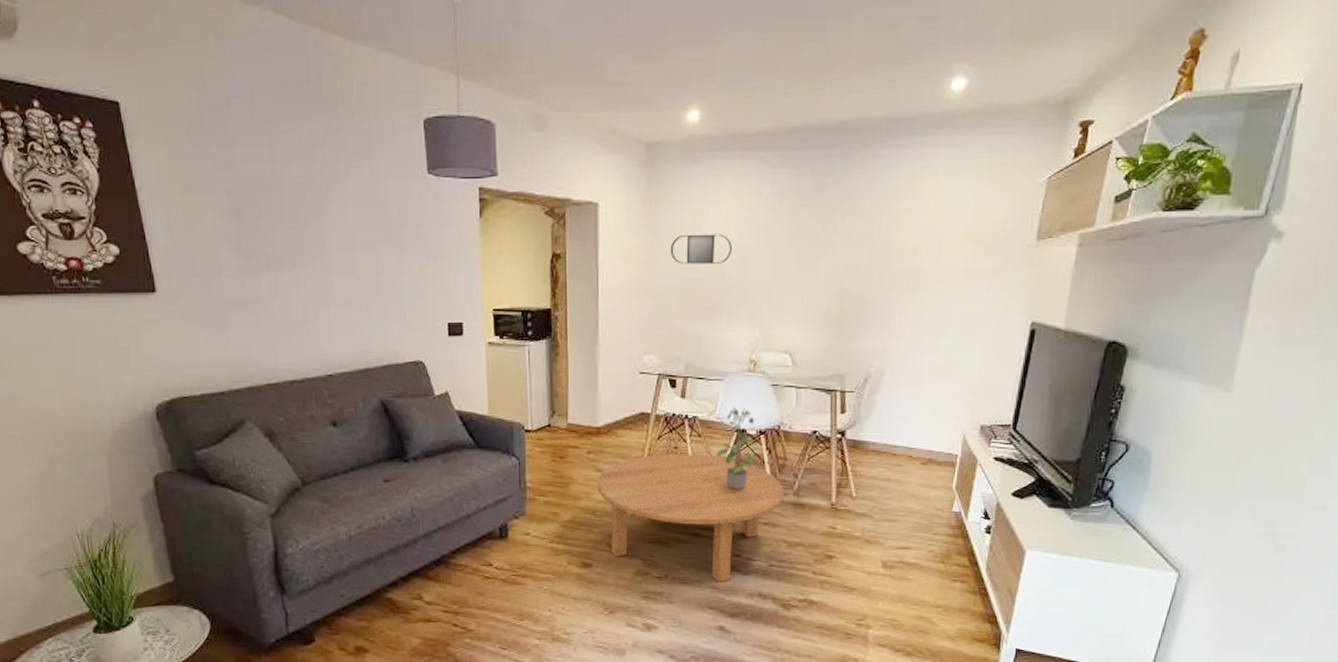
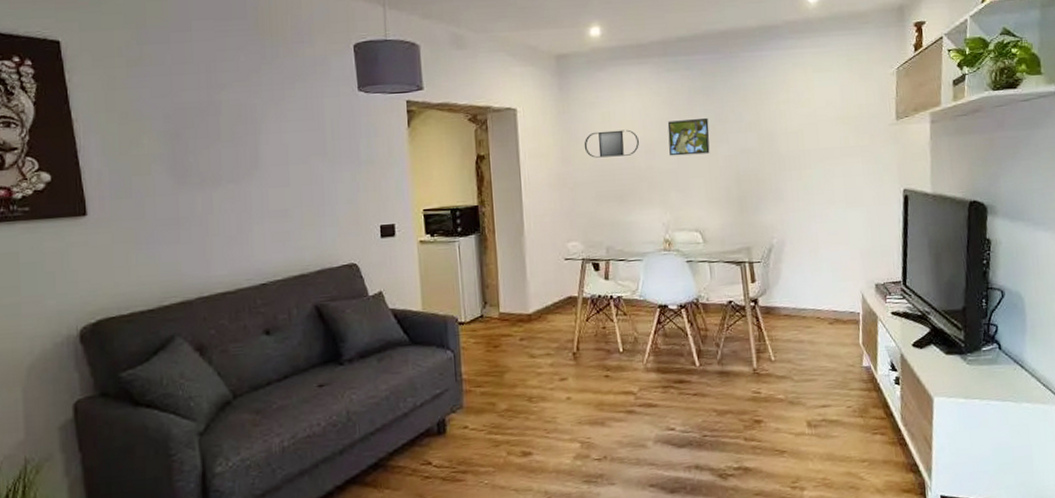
coffee table: present [597,454,784,582] -> none [531,332,709,458]
potted plant: present [716,406,755,491] -> none [642,283,679,365]
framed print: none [765,225,814,268] -> present [667,117,710,156]

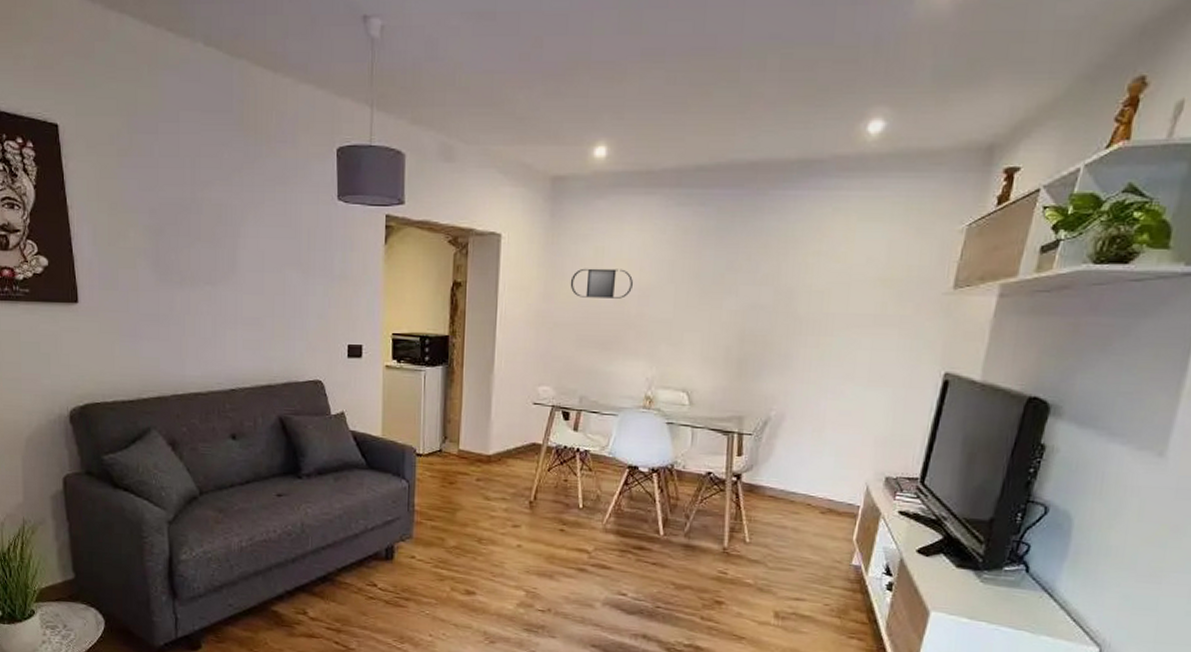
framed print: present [667,117,710,156] -> none [666,263,718,306]

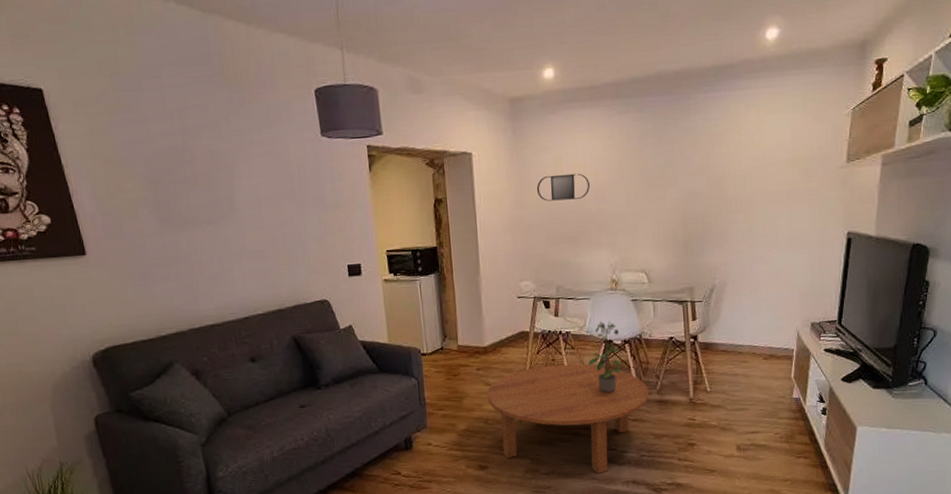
coffee table: none [484,485,674,621] -> present [487,364,649,474]
potted plant: none [606,442,647,528] -> present [588,320,622,394]

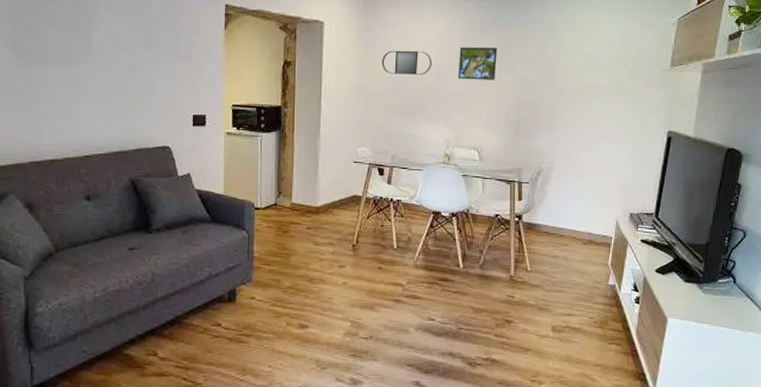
coffee table: present [487,364,649,474] -> none [314,231,471,343]
potted plant: present [588,320,622,394] -> none [416,192,447,264]
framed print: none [618,161,659,200] -> present [458,47,497,80]

